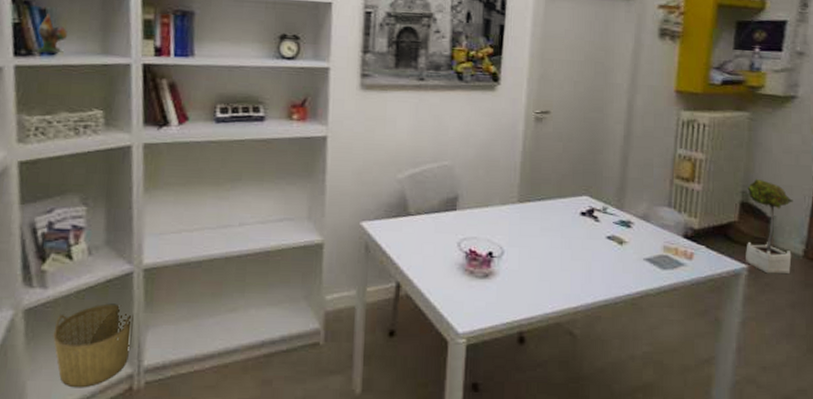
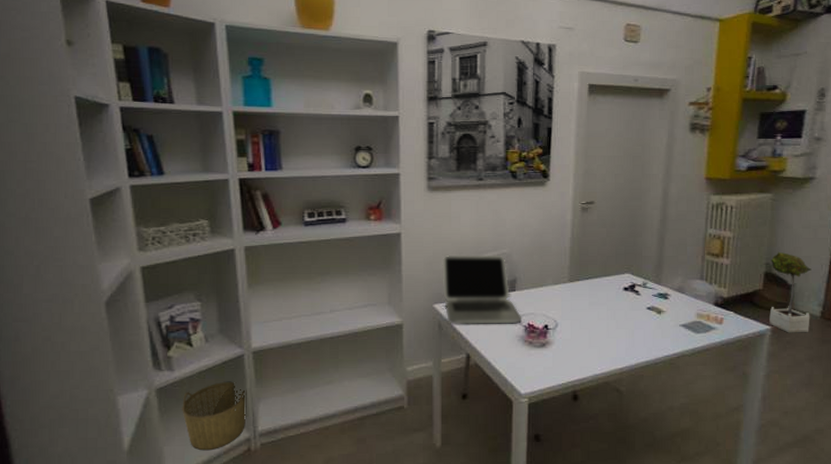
figurine: present [37,14,68,53] -> none [147,139,173,173]
laptop: none [372,164,463,248] -> present [442,254,522,324]

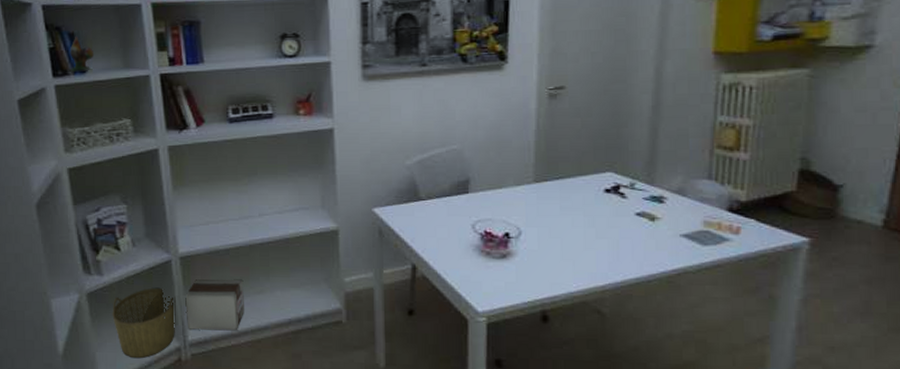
figurine: none [147,139,173,173] -> present [69,36,95,72]
box: none [256,371,314,420] -> present [185,279,244,331]
laptop: present [442,254,522,324] -> none [381,151,478,231]
potted tree: present [768,251,812,333] -> none [805,142,869,247]

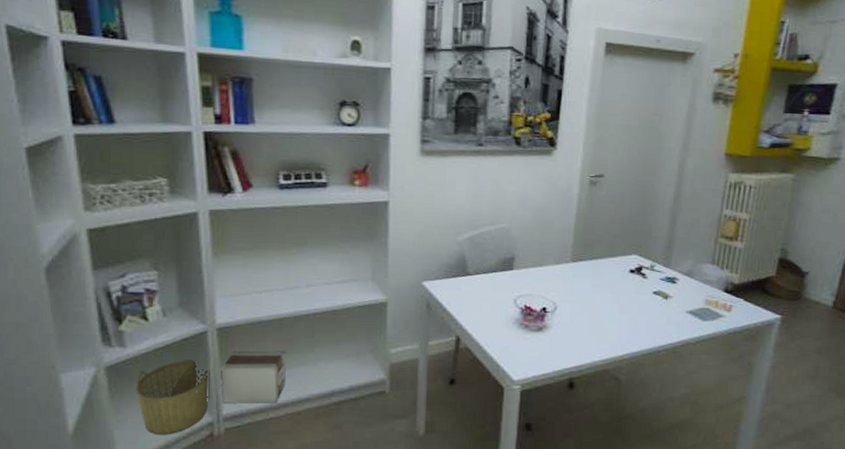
figurine: present [69,36,95,72] -> none [95,81,126,122]

